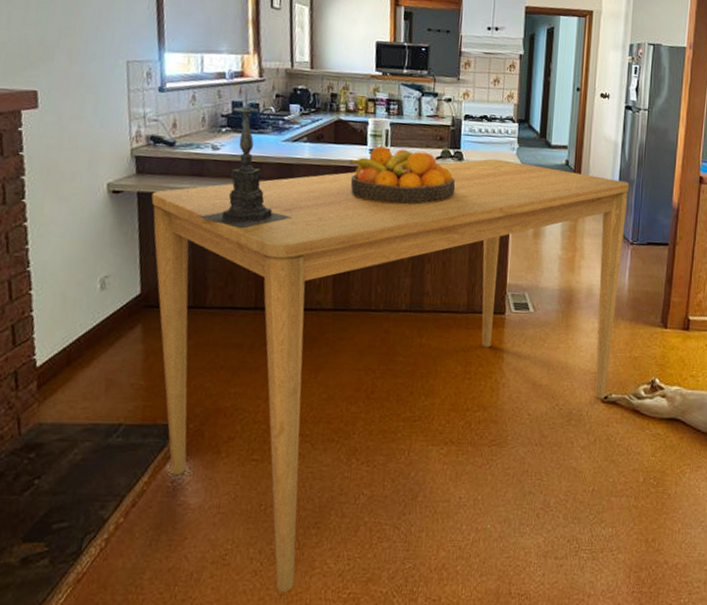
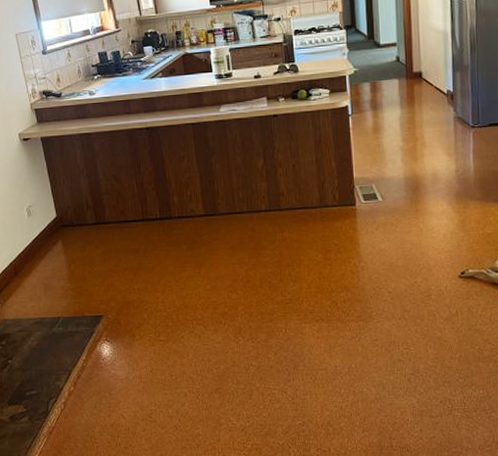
dining table: present [151,158,629,592] -> none [51,65,464,442]
candle holder: present [198,89,291,229] -> none [88,40,160,157]
fruit bowl: present [348,146,456,205] -> none [199,70,295,120]

